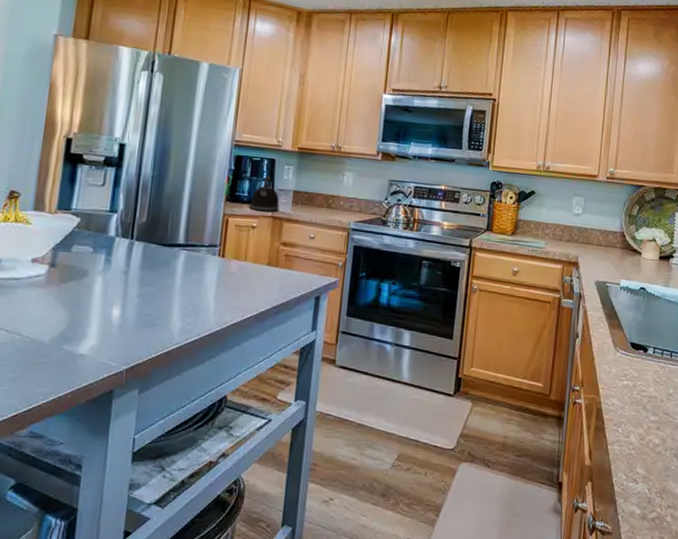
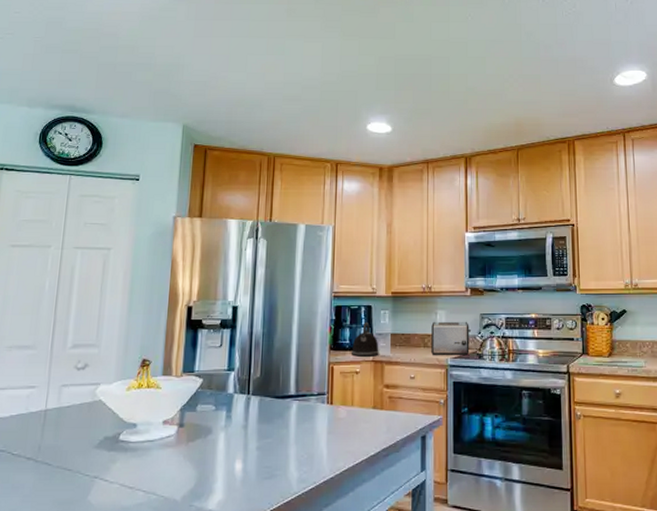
toaster: none [334,182,378,221] -> present [431,321,471,356]

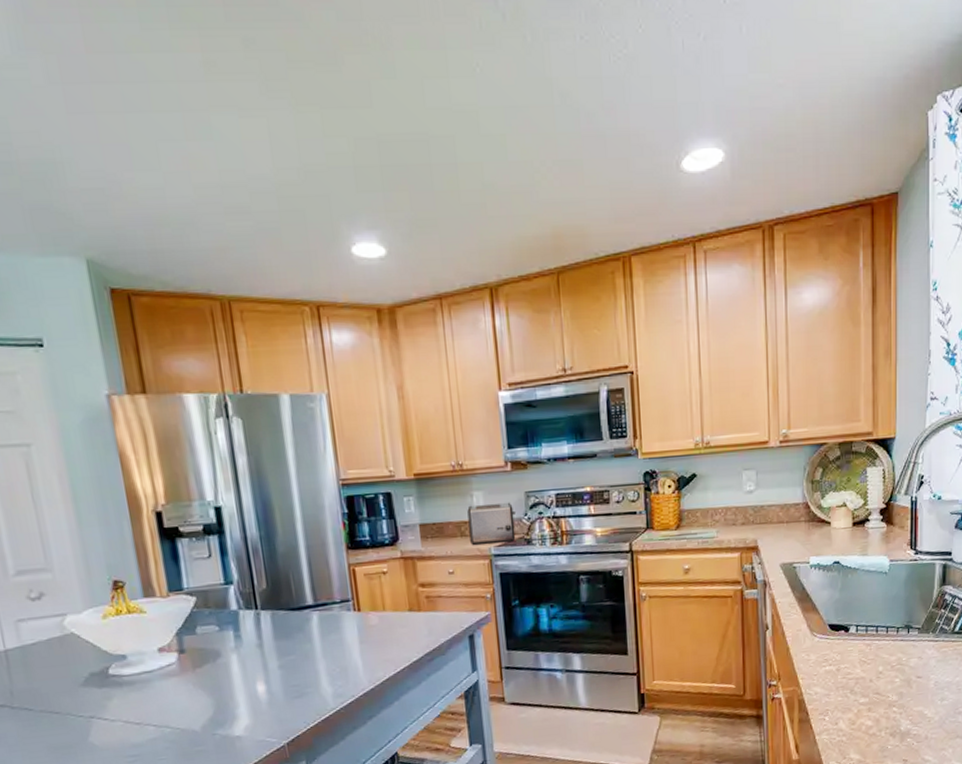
kettle: present [352,321,379,357] -> none [373,512,408,555]

